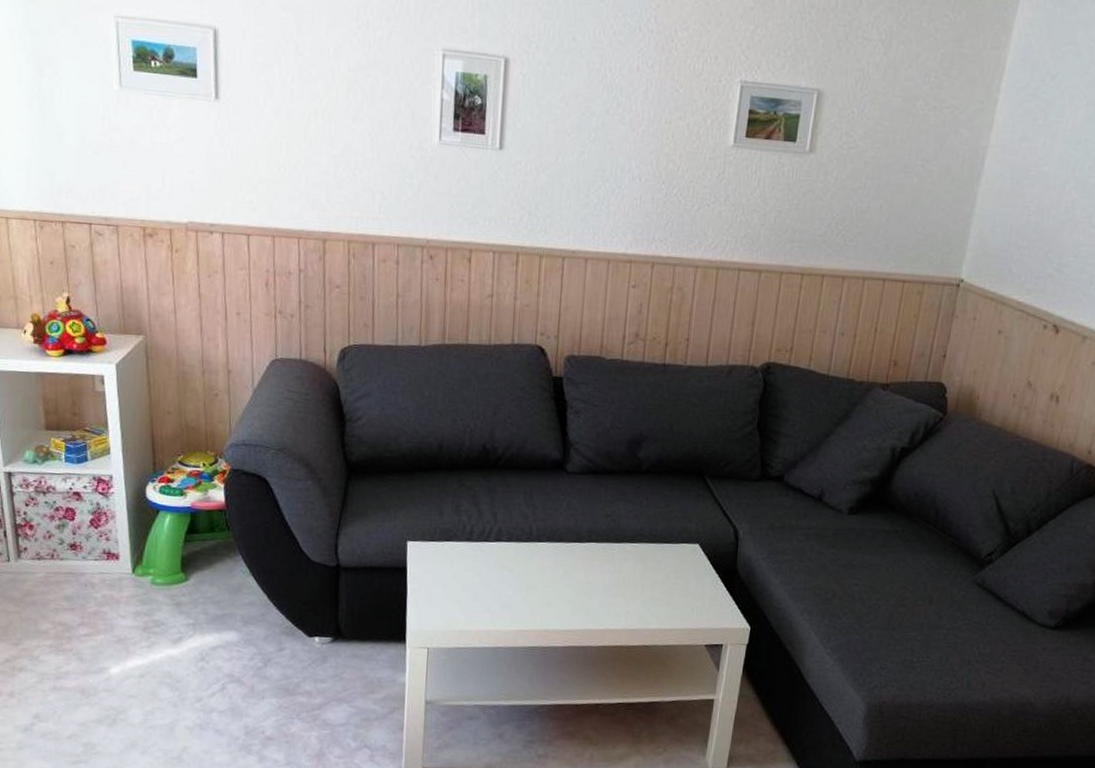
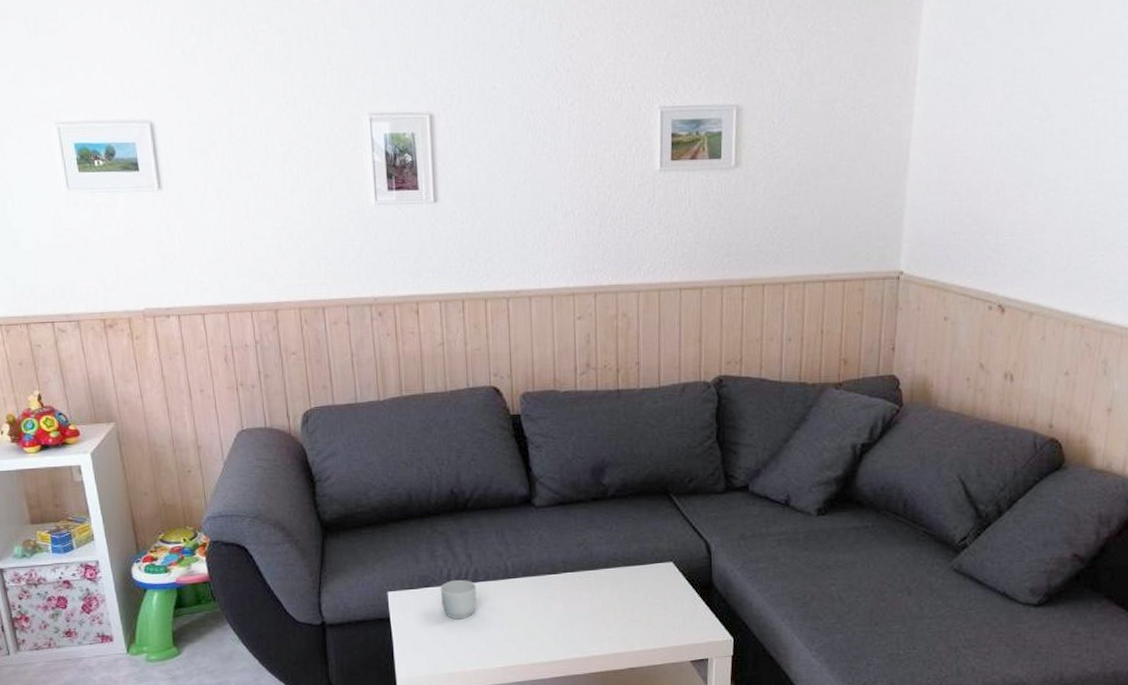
mug: none [461,537,499,578] -> present [440,580,477,620]

